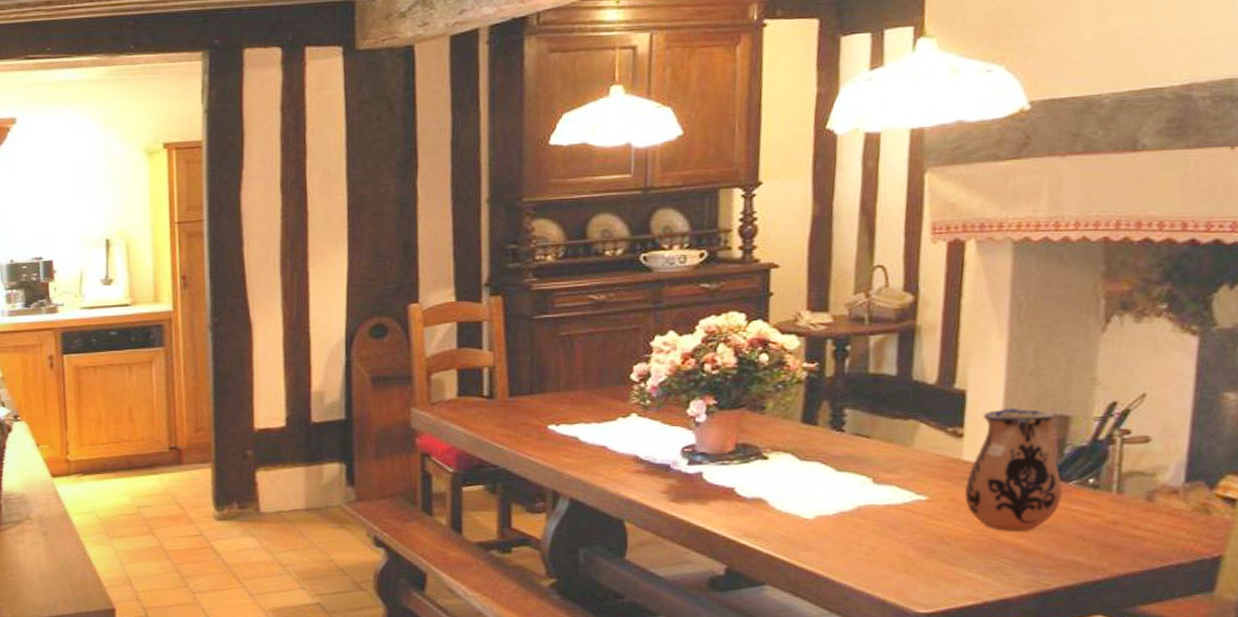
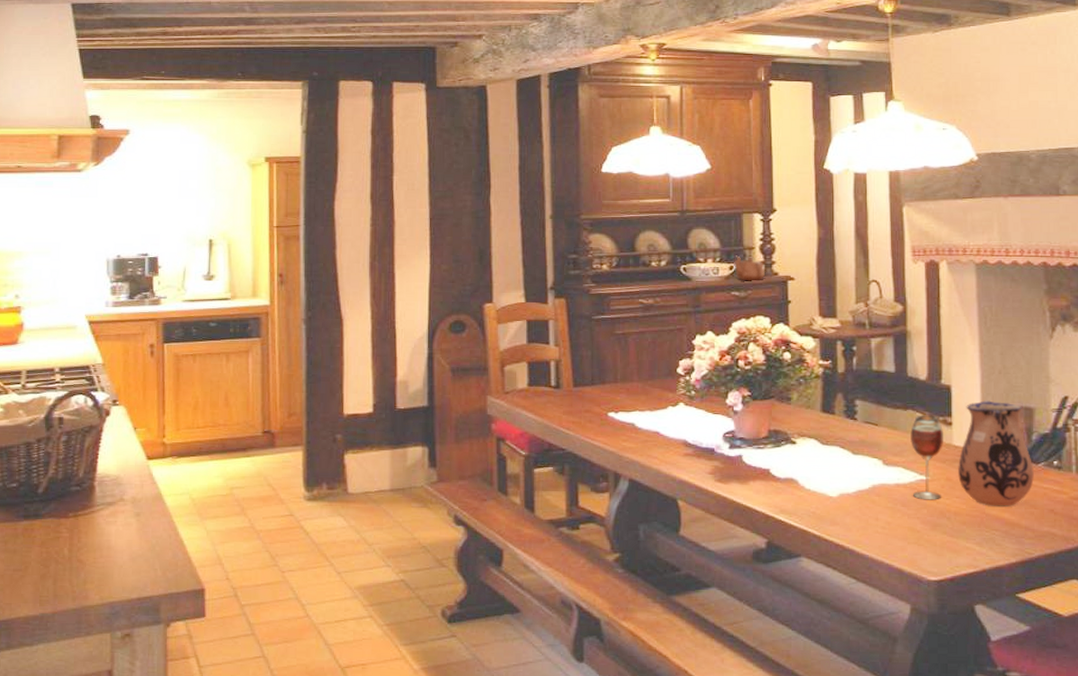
teapot: none [705,240,744,272] -> present [734,255,766,282]
wineglass: none [907,425,952,524] -> present [910,415,944,500]

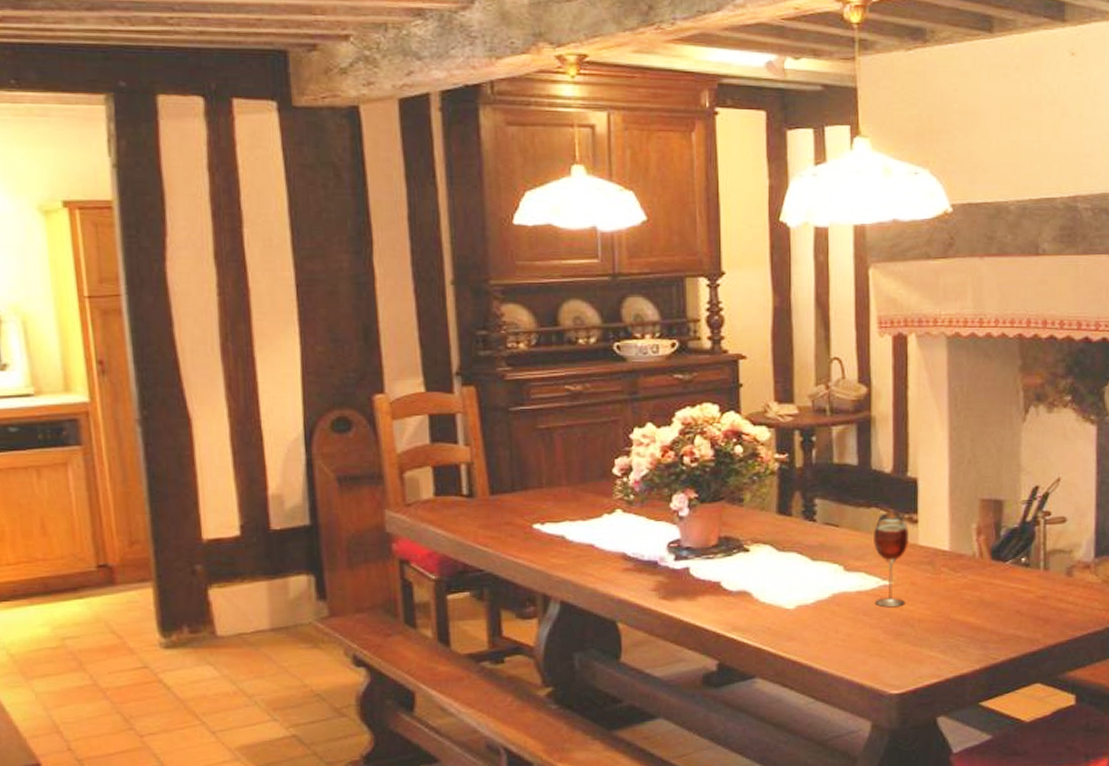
teapot: present [734,255,766,282] -> none [676,330,713,363]
ceramic pitcher: present [958,400,1034,507] -> none [923,494,1001,610]

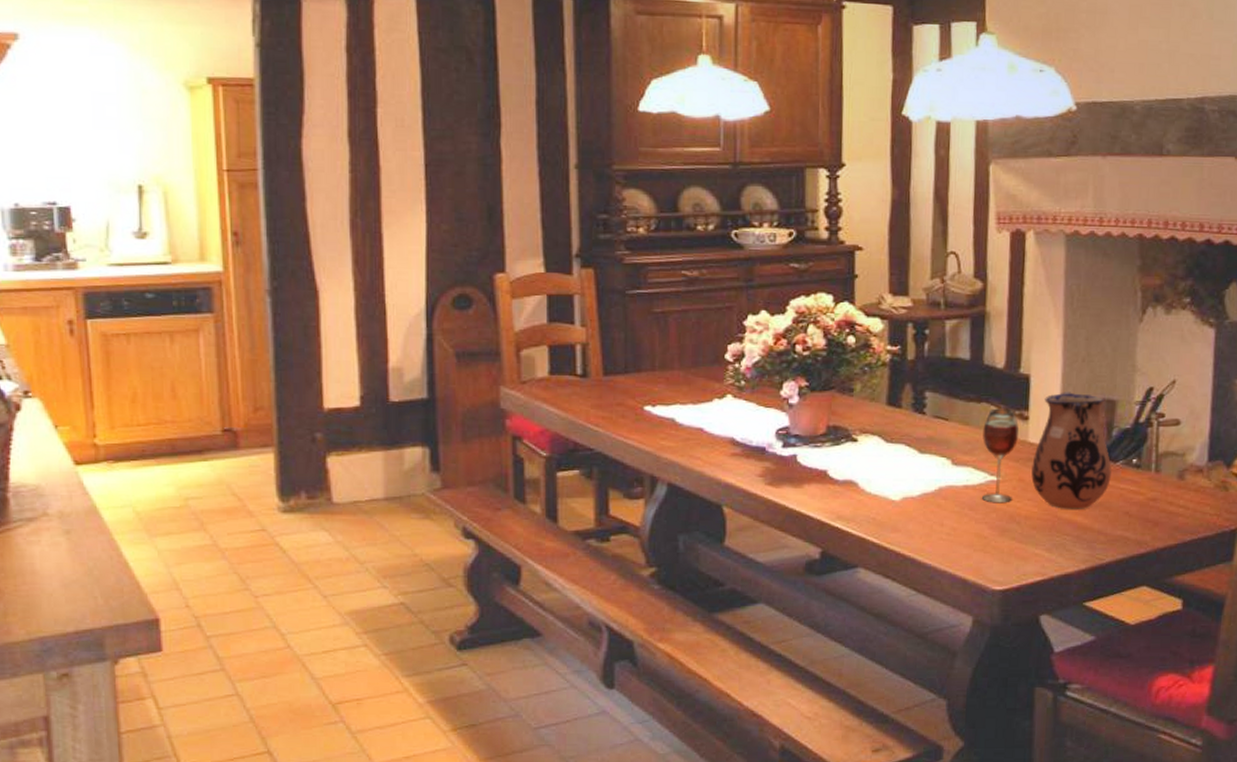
ceramic pitcher: none [923,494,1001,610] -> present [1031,392,1112,509]

